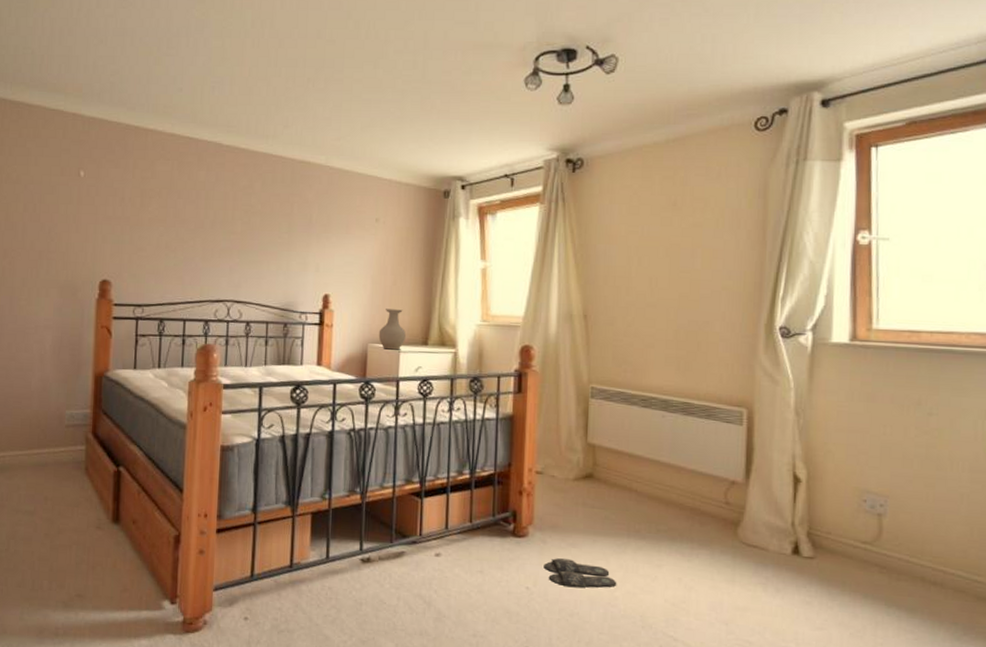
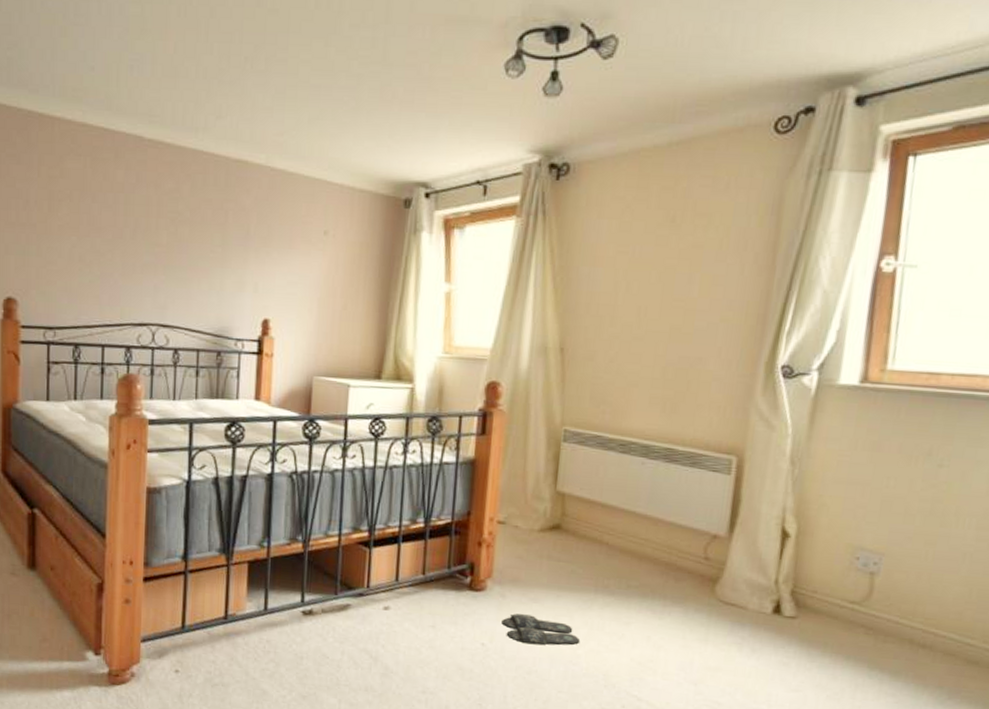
vase: present [378,309,406,350] -> none [325,337,356,384]

